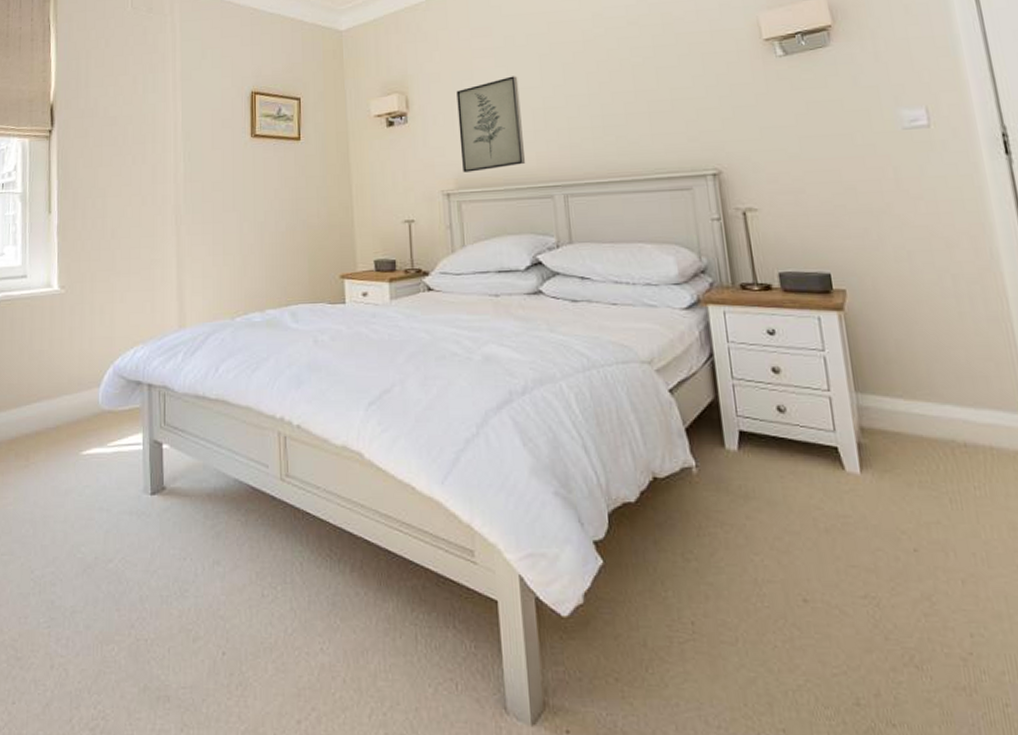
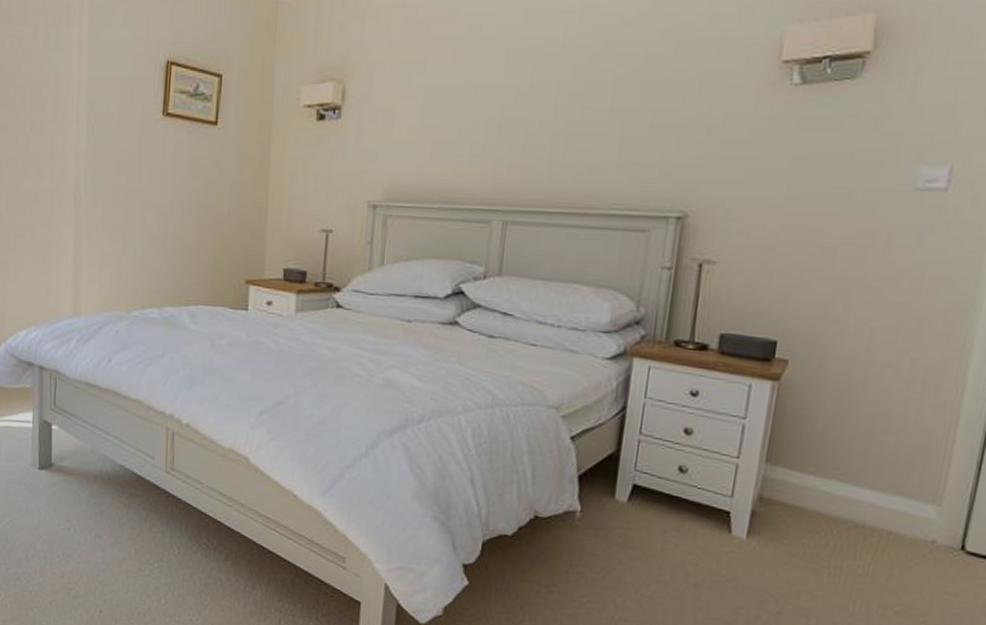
wall art: present [456,76,526,172] -> none [395,74,477,184]

